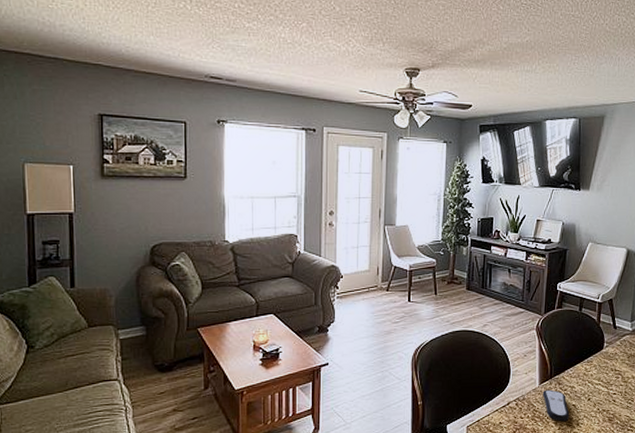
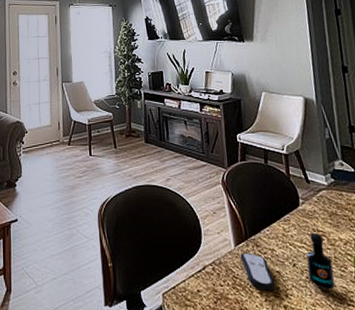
bottle: none [599,371,622,419] -> present [306,232,336,290]

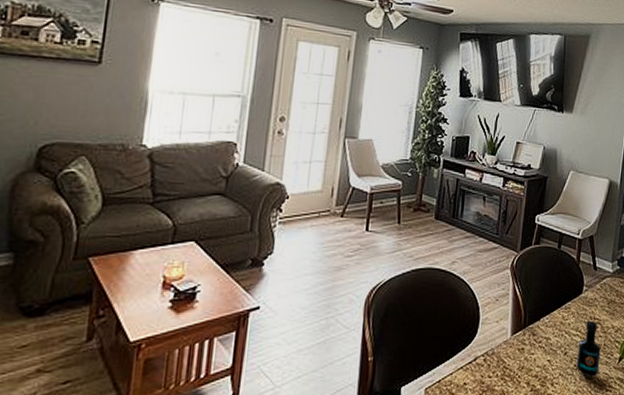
remote control: present [240,252,276,292] -> none [514,341,544,382]

